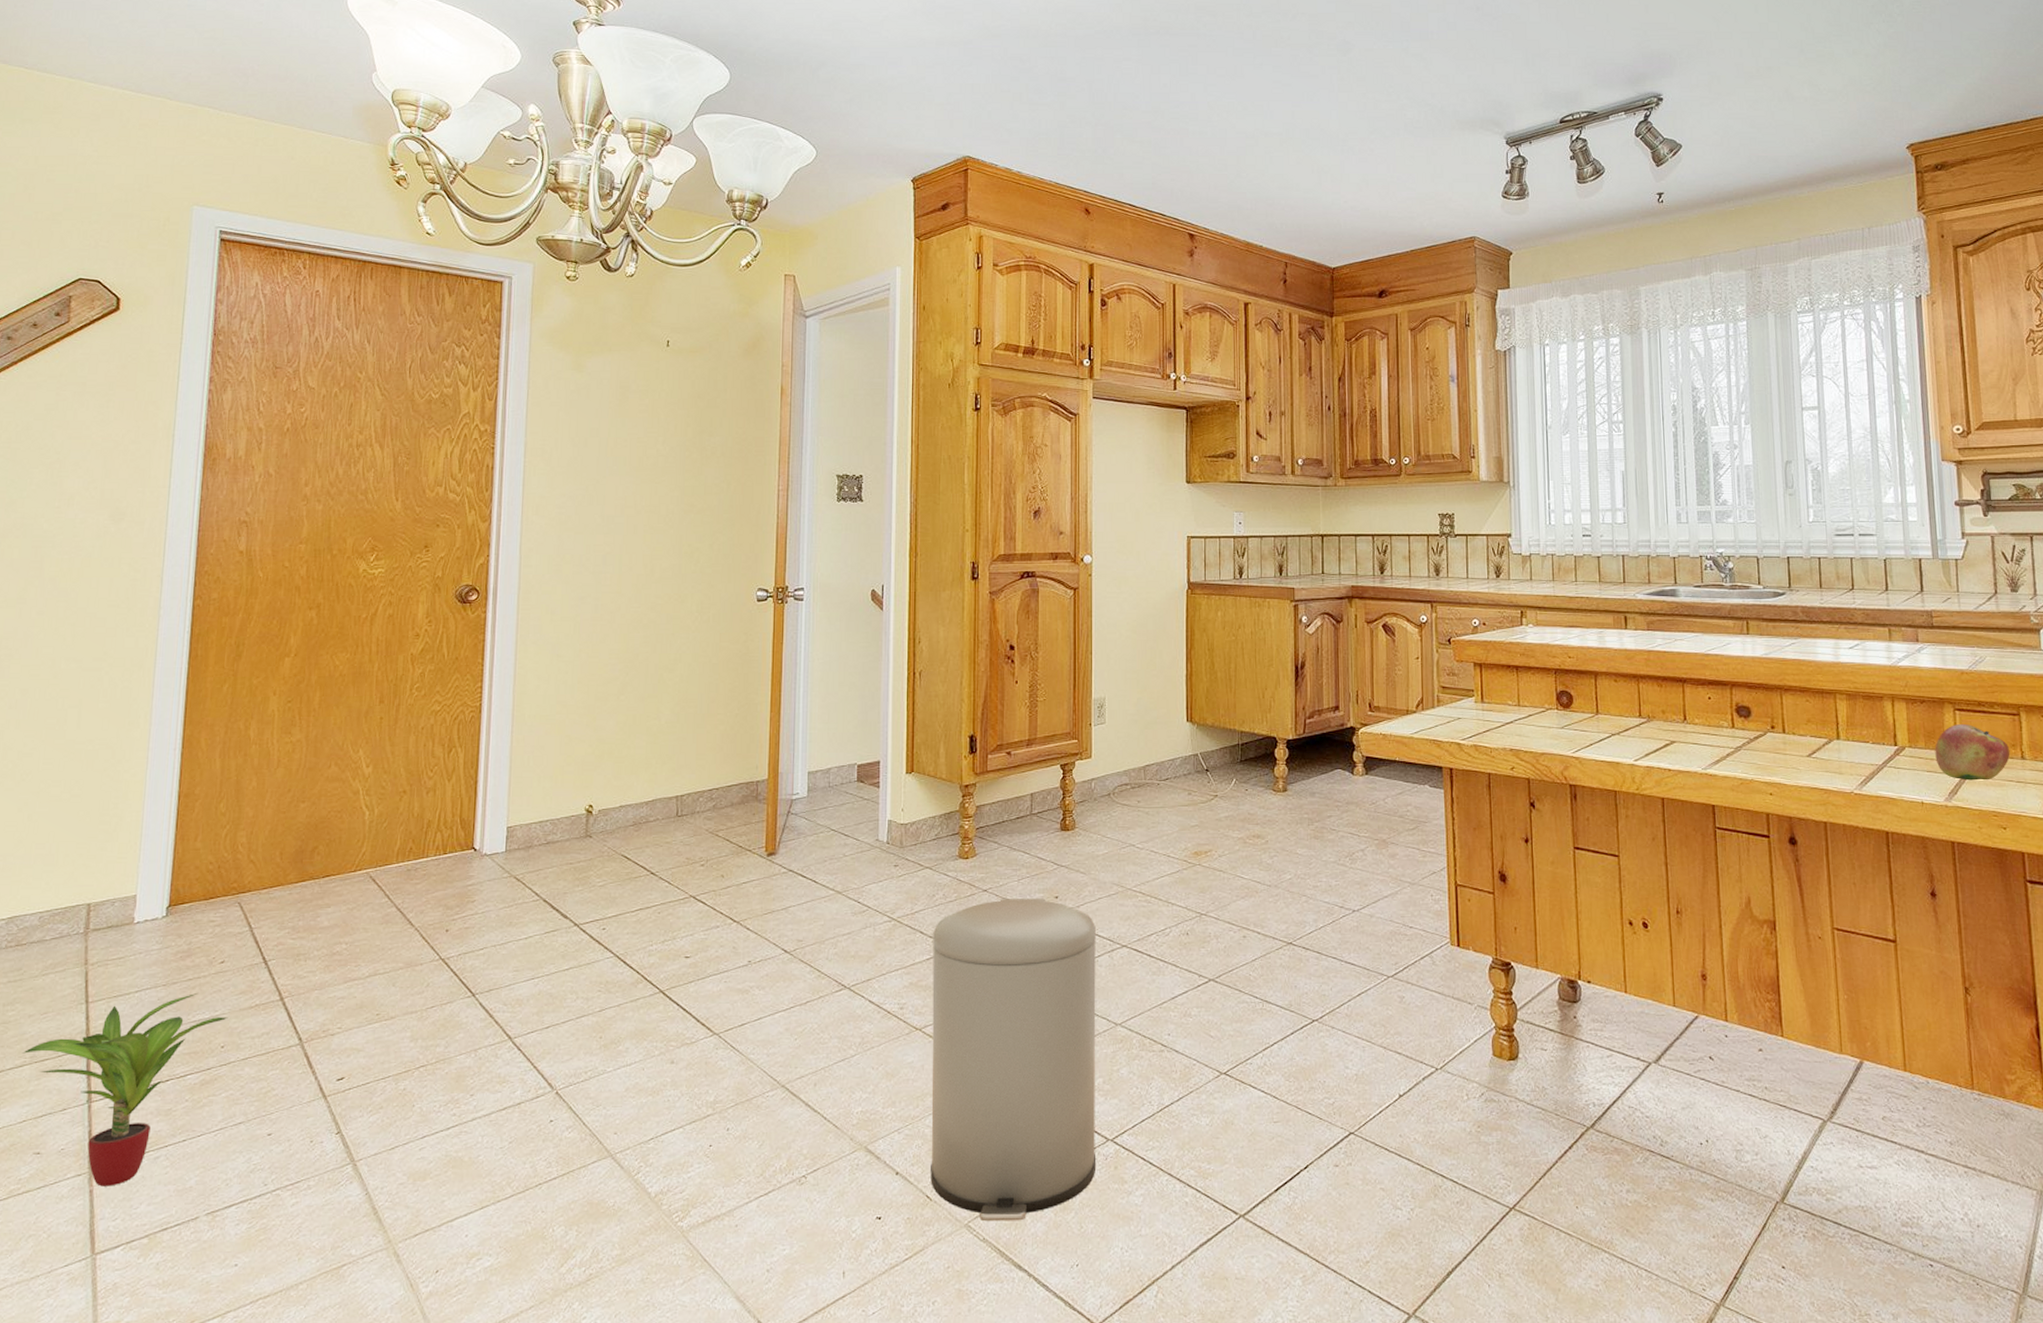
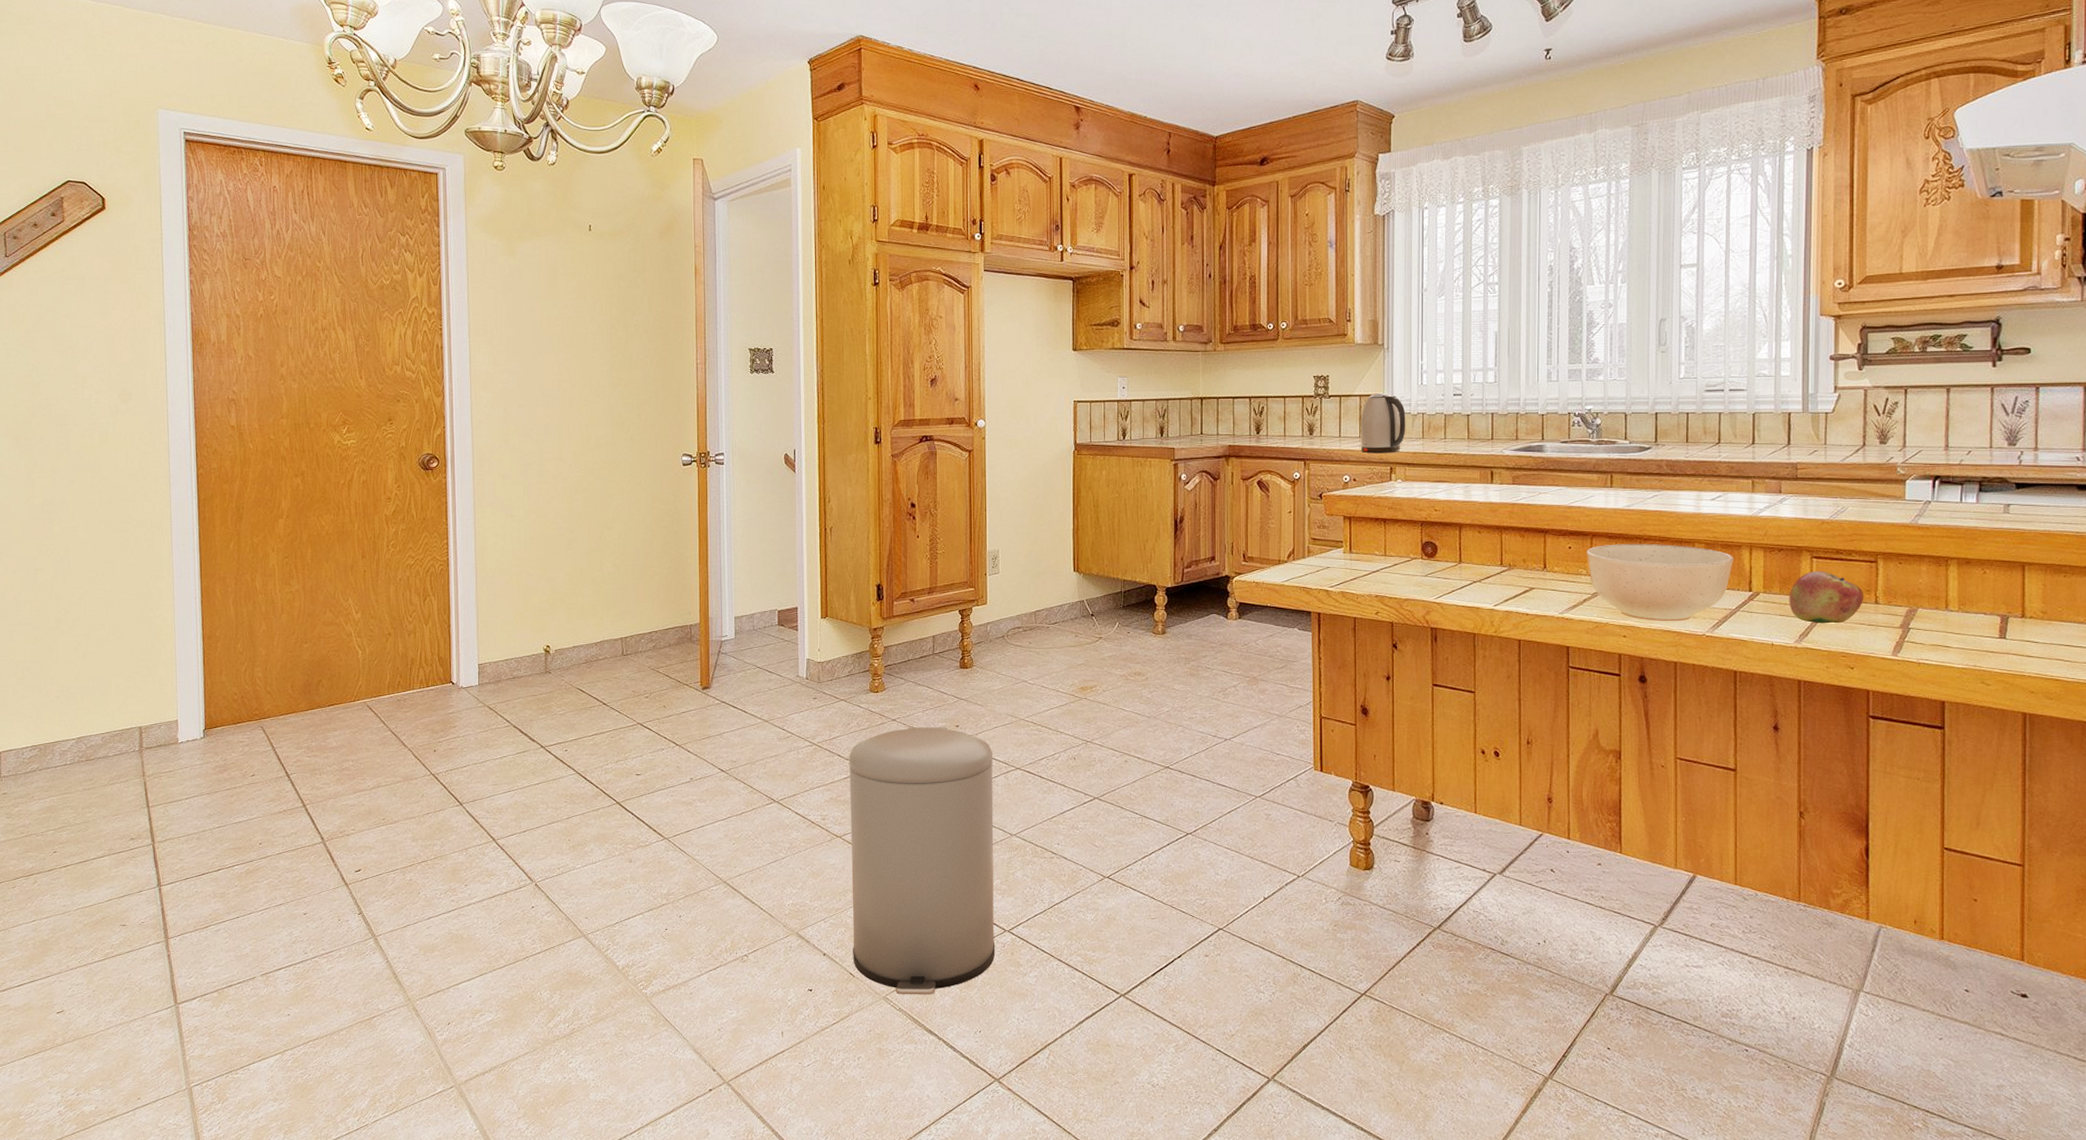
potted plant: present [22,993,228,1187] -> none [101,800,263,952]
kettle: none [1488,532,1536,596] -> present [1360,392,1406,454]
bowl: none [1727,694,1877,779] -> present [1587,543,1734,622]

